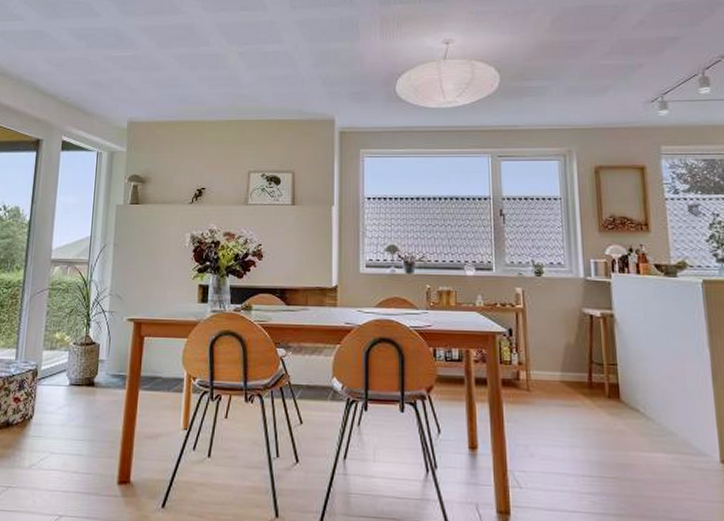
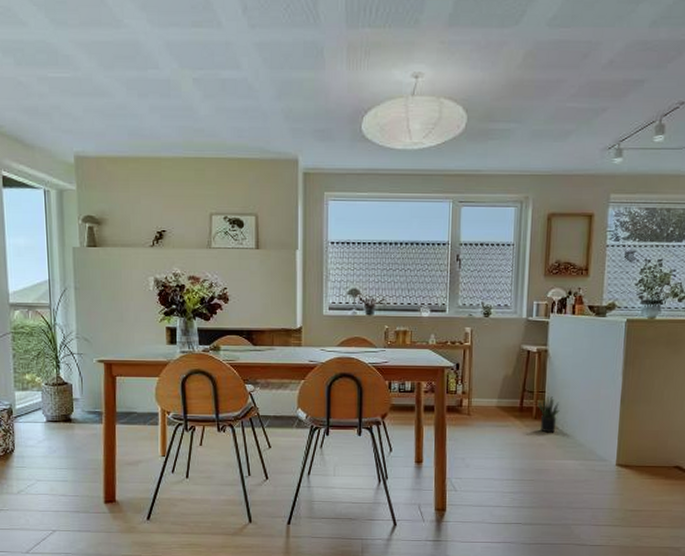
potted plant: none [609,370,638,417] -> present [537,396,560,433]

